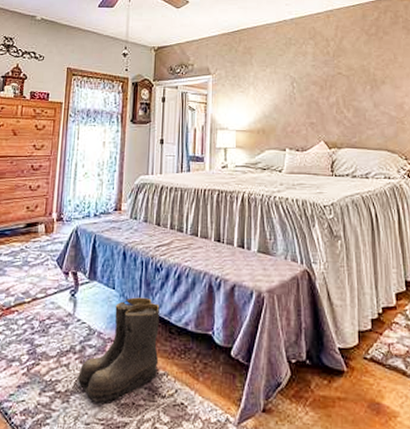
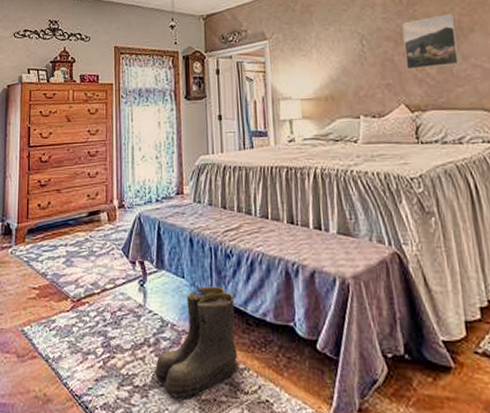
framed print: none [327,67,372,112] -> present [402,13,460,70]

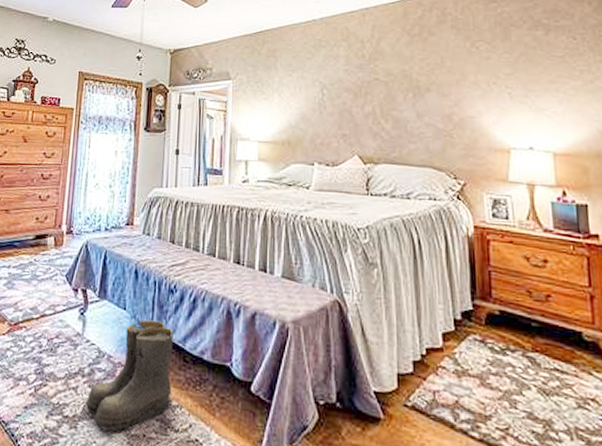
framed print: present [402,13,460,70] -> none [362,72,415,123]

